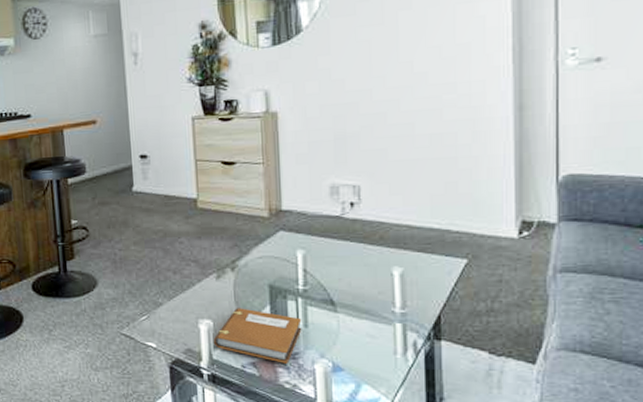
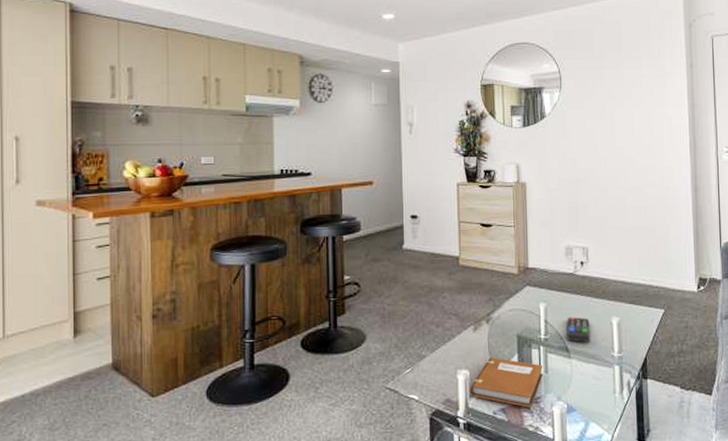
remote control: none [332,265,363,295] -> present [567,316,590,342]

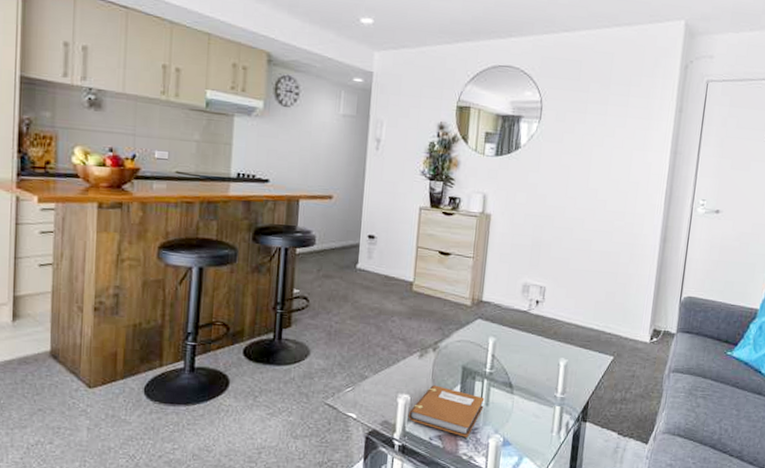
remote control: present [567,316,590,342] -> none [512,353,537,381]

